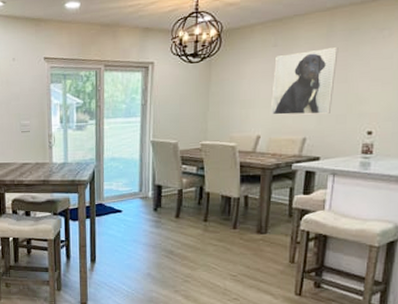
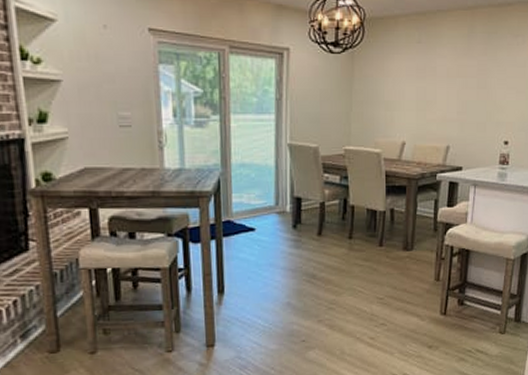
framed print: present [270,47,338,115] -> none [415,50,479,121]

